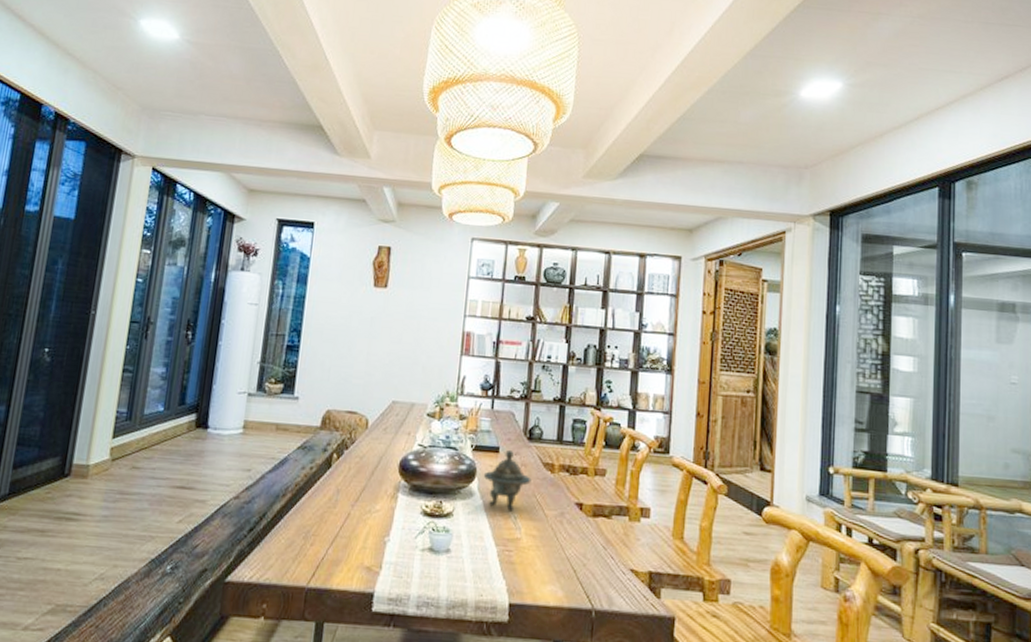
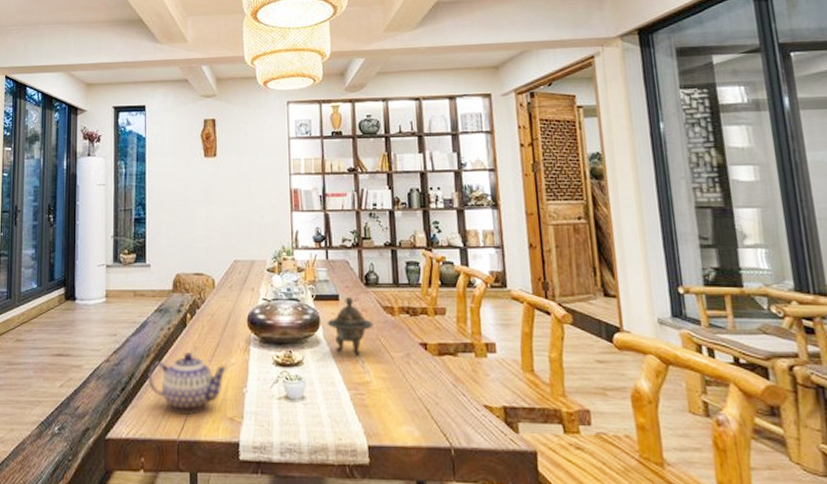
teapot: none [280,495,371,560] -> present [147,352,228,413]

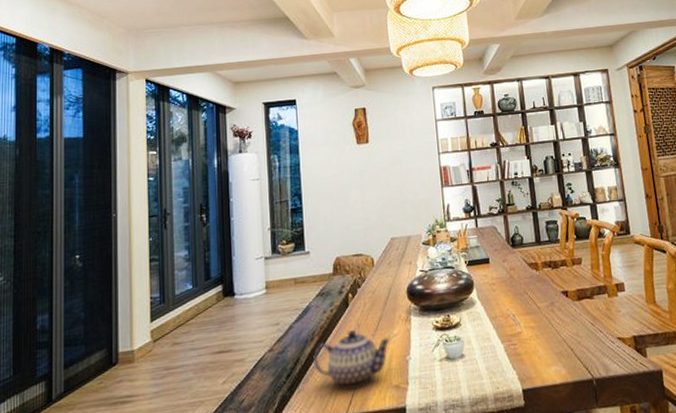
incense burner: present [327,296,374,356] -> none [480,258,521,311]

